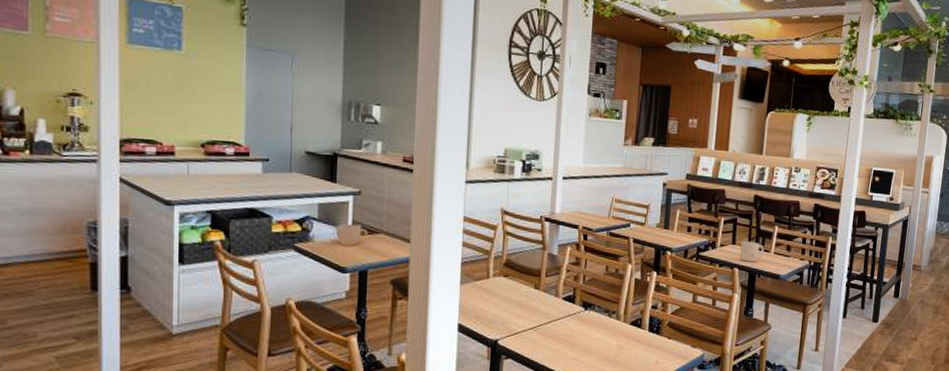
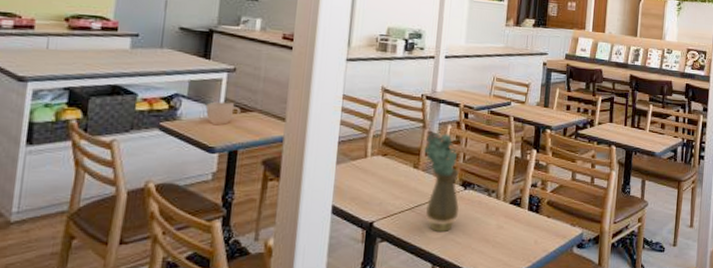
vase: none [544,250,581,351] -> present [424,129,460,233]
mug: present [739,241,764,262] -> none [617,119,640,140]

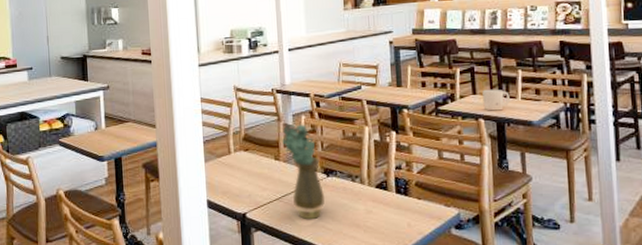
cup: present [206,101,241,126] -> none [92,116,119,137]
mug: none [617,119,640,140] -> present [482,89,510,111]

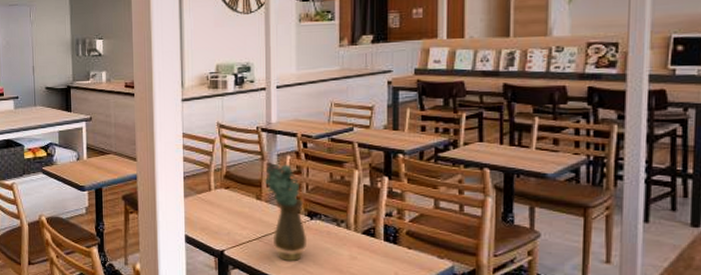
mug: present [482,89,510,111] -> none [490,137,522,161]

